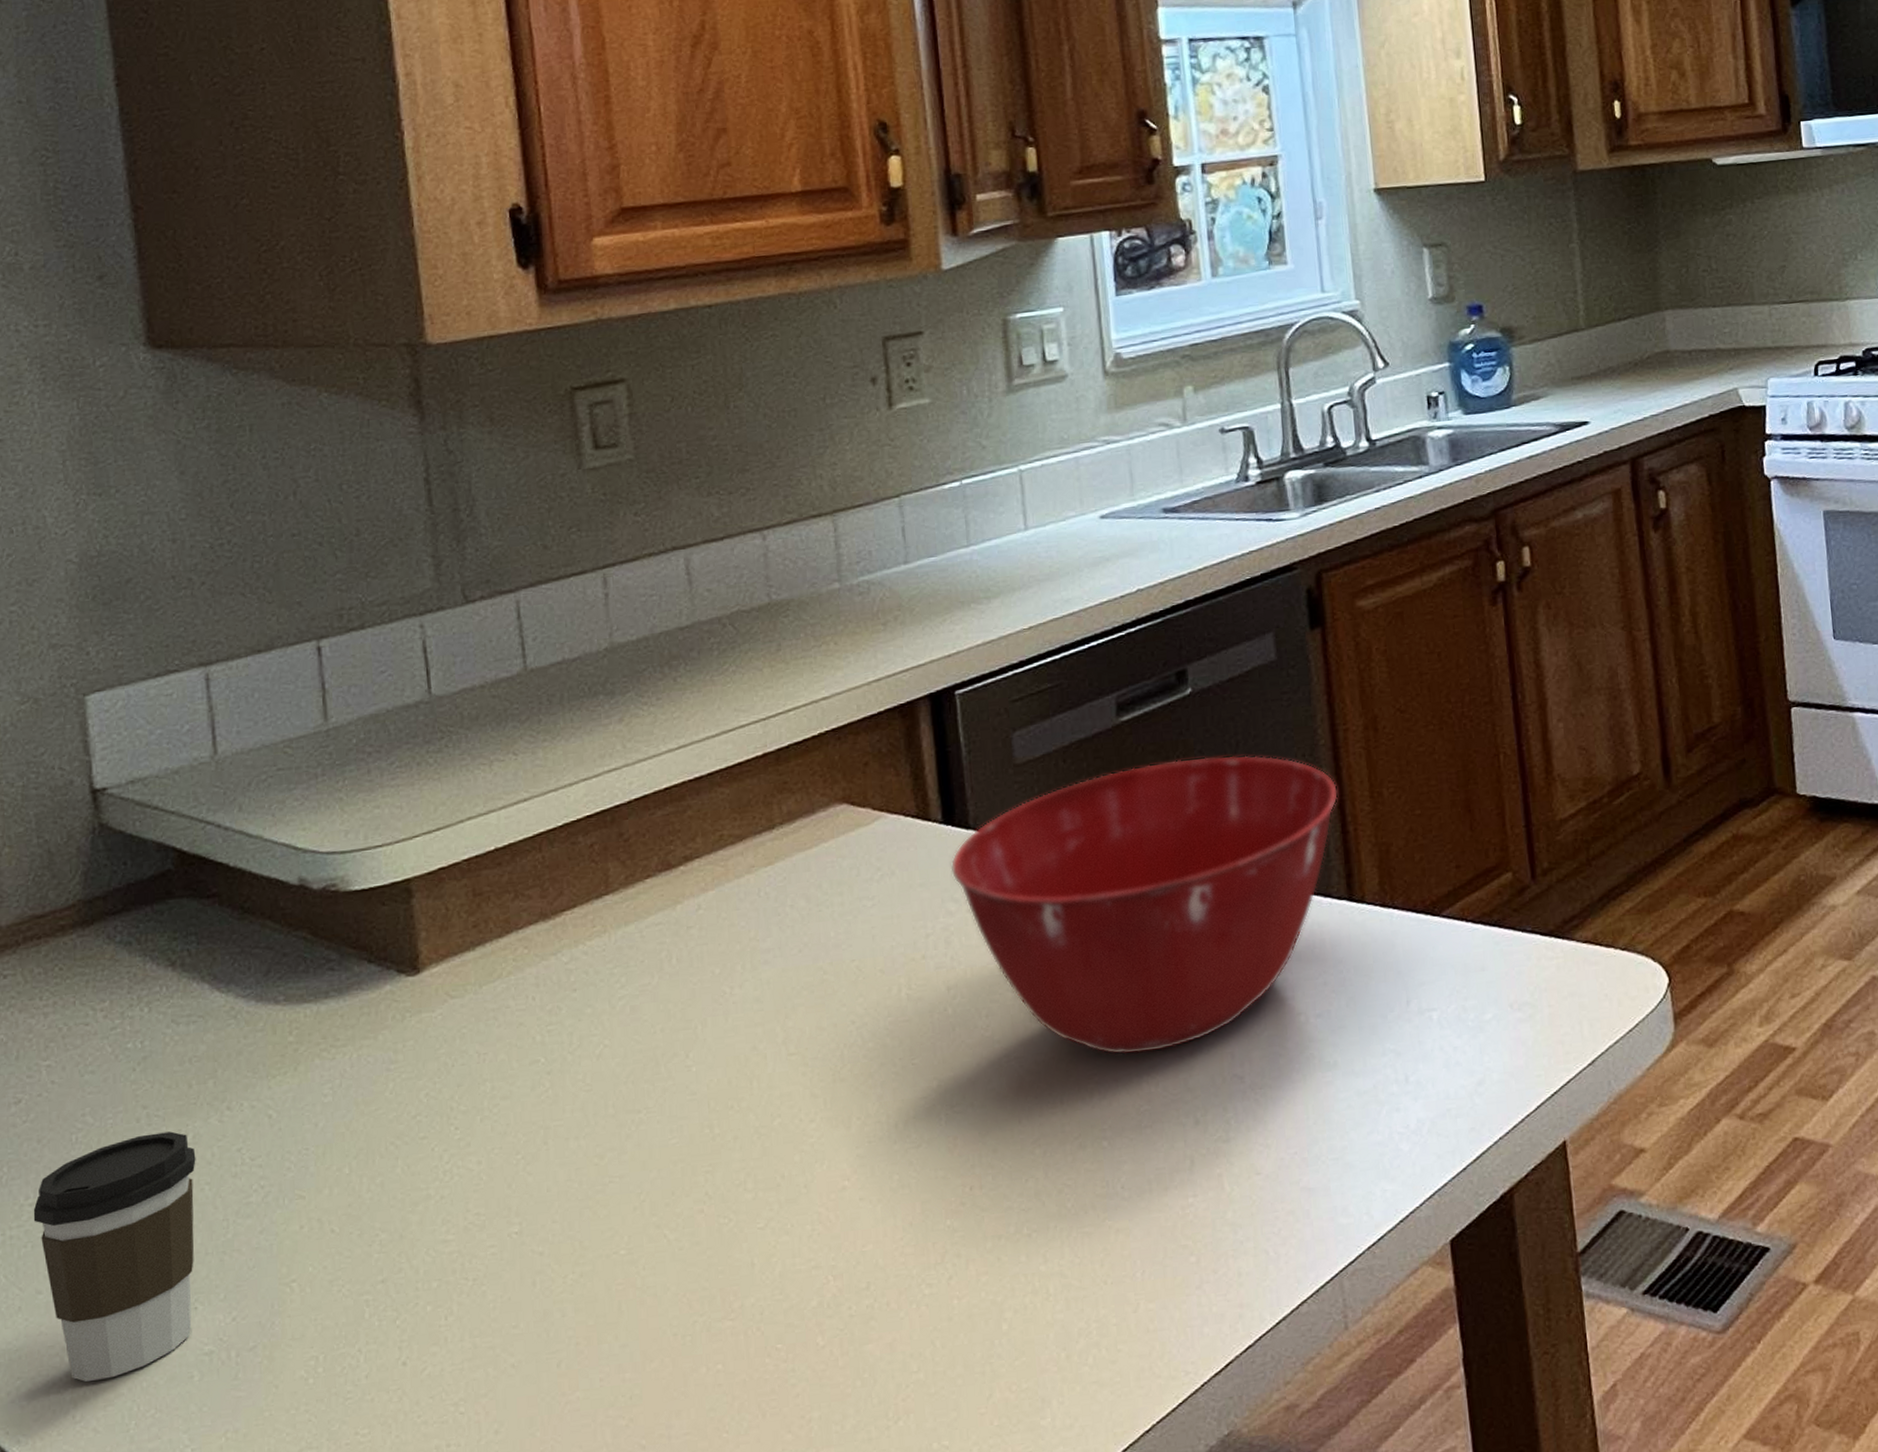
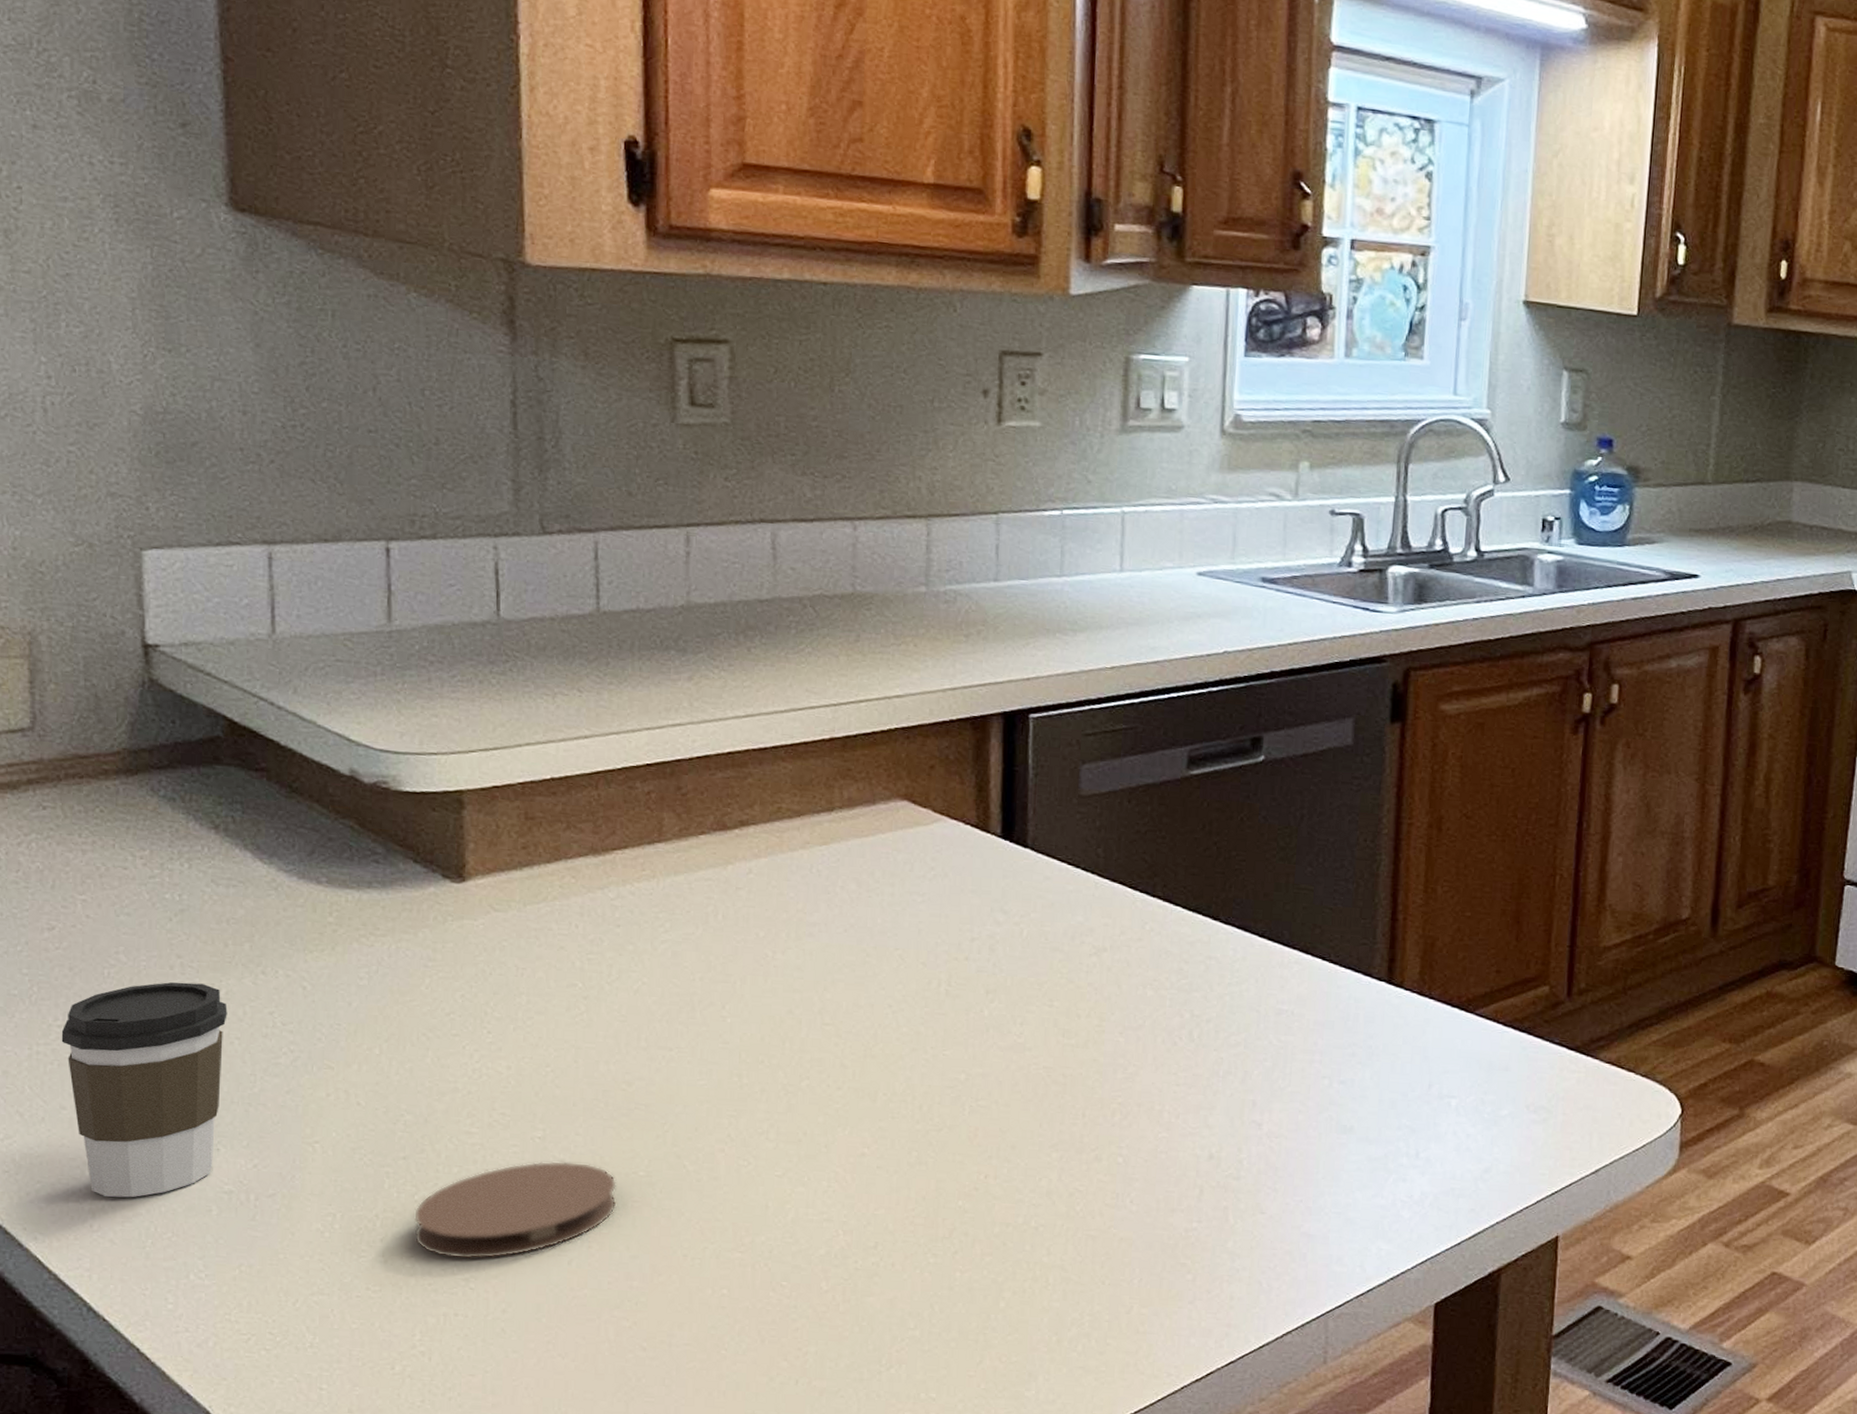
coaster: none [397,1251,601,1383] -> present [414,1160,617,1259]
mixing bowl: present [950,755,1339,1055] -> none [1003,820,1394,1087]

